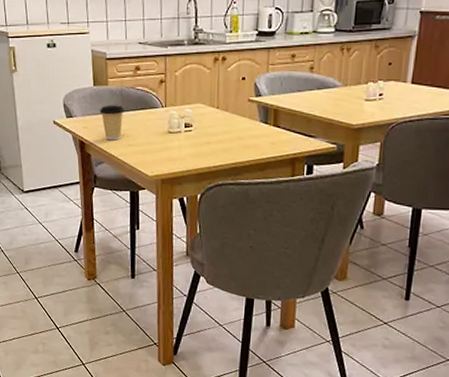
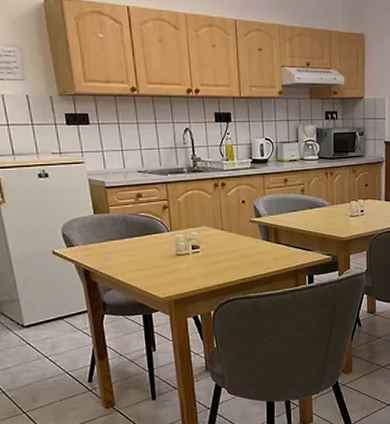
coffee cup: present [100,105,125,141] -> none [103,232,130,267]

